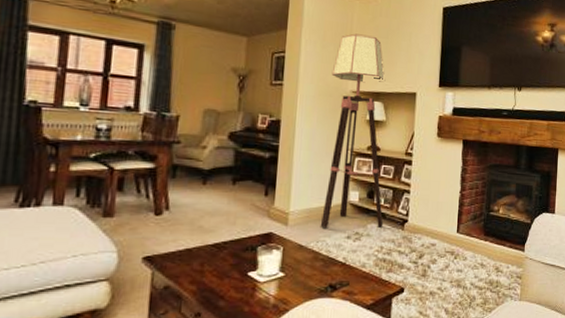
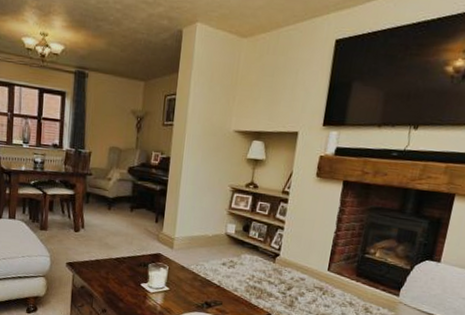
floor lamp: present [320,33,386,228] -> none [200,73,268,259]

